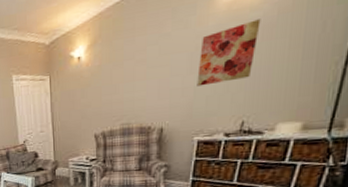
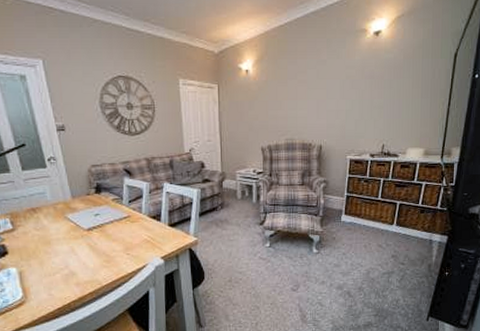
wall art: present [197,19,261,87] -> none [348,60,392,111]

